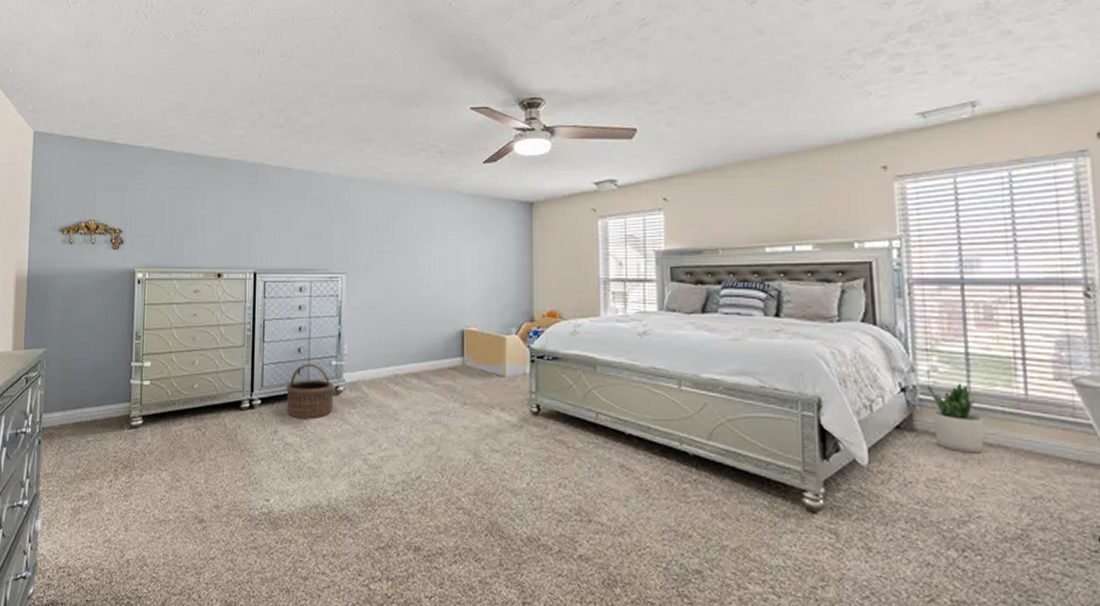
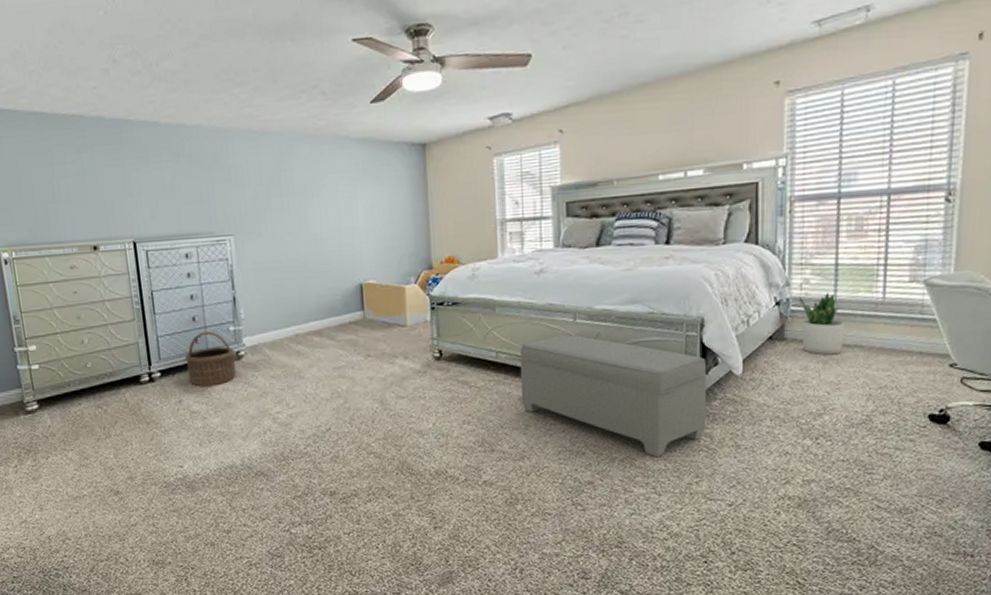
ottoman: none [621,401,831,551] -> present [519,334,707,458]

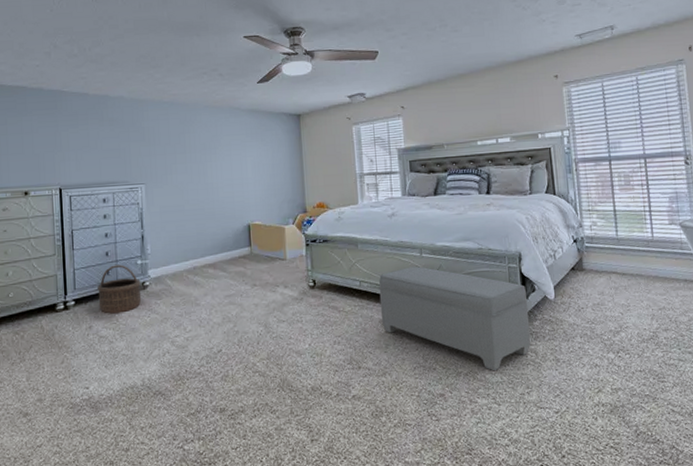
planter: present [798,293,845,355] -> none [590,233,628,283]

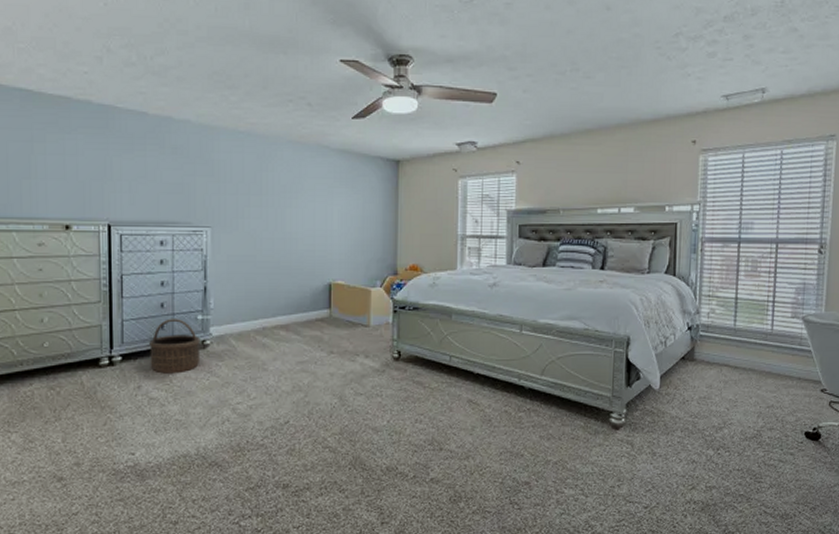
ottoman: present [379,266,531,372] -> none [469,344,631,462]

